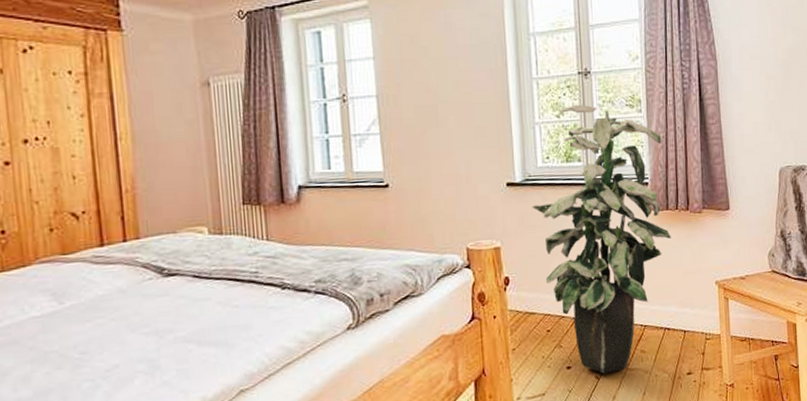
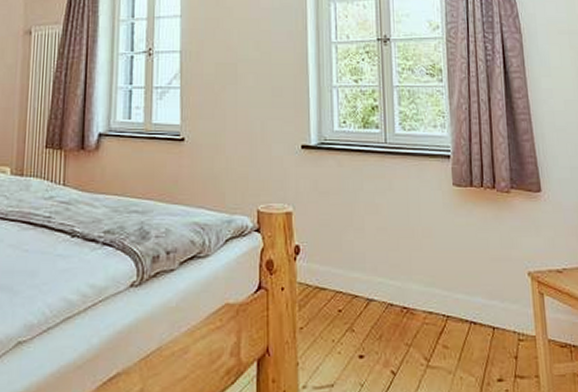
indoor plant: present [532,104,671,374] -> none [326,70,476,369]

